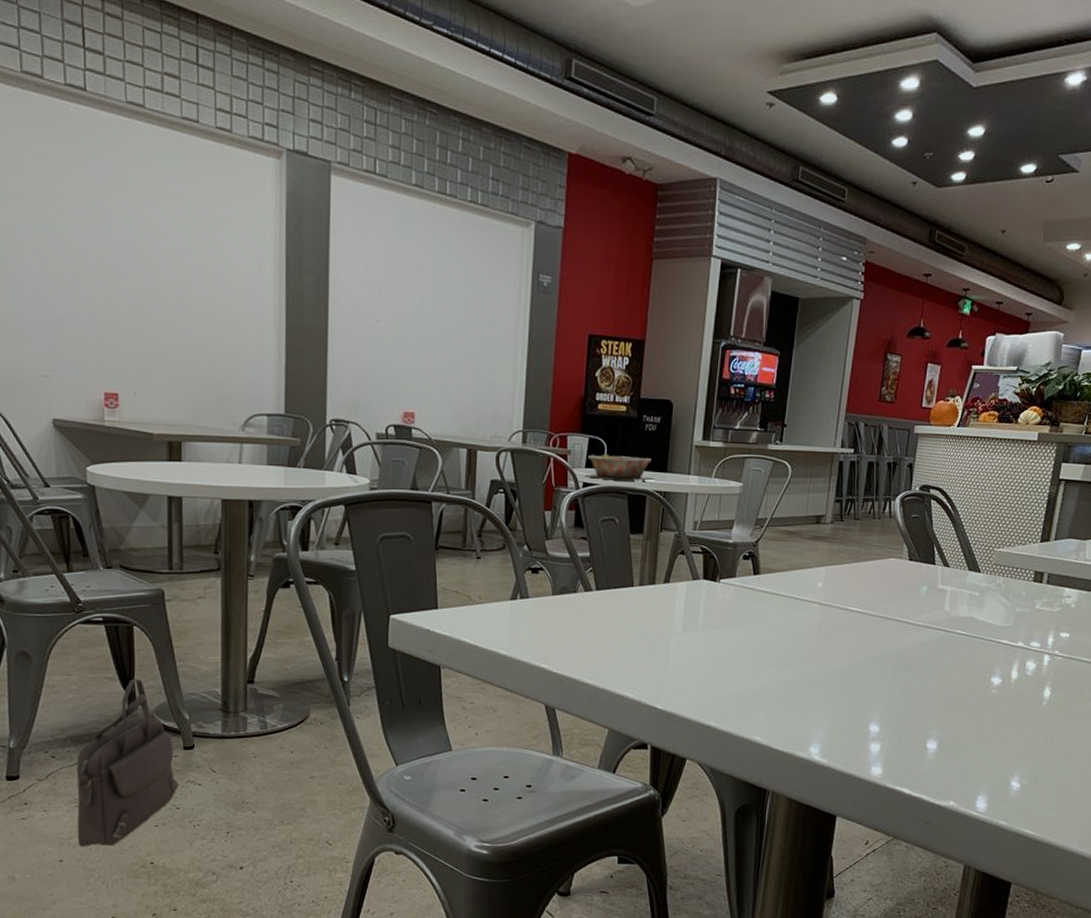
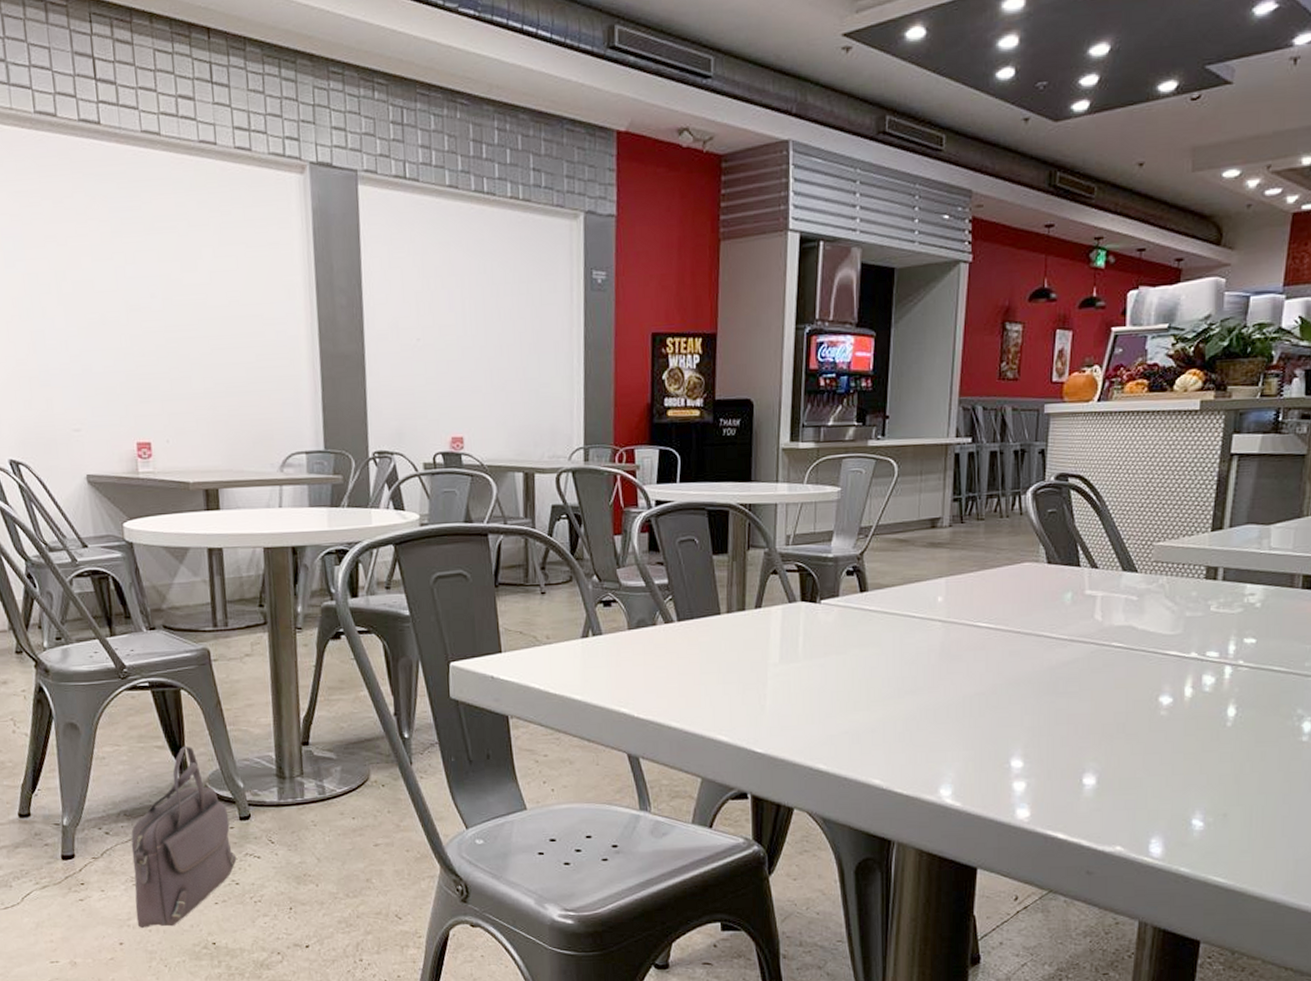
takeout container: present [585,454,656,481] -> none [657,466,739,496]

